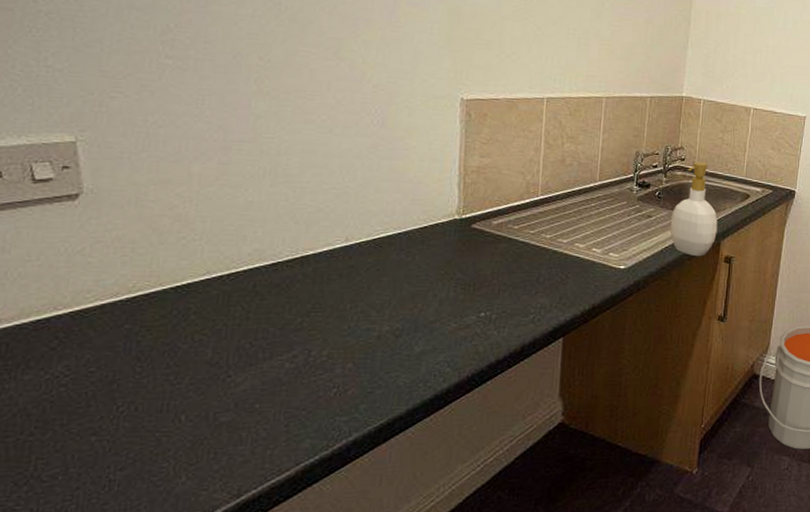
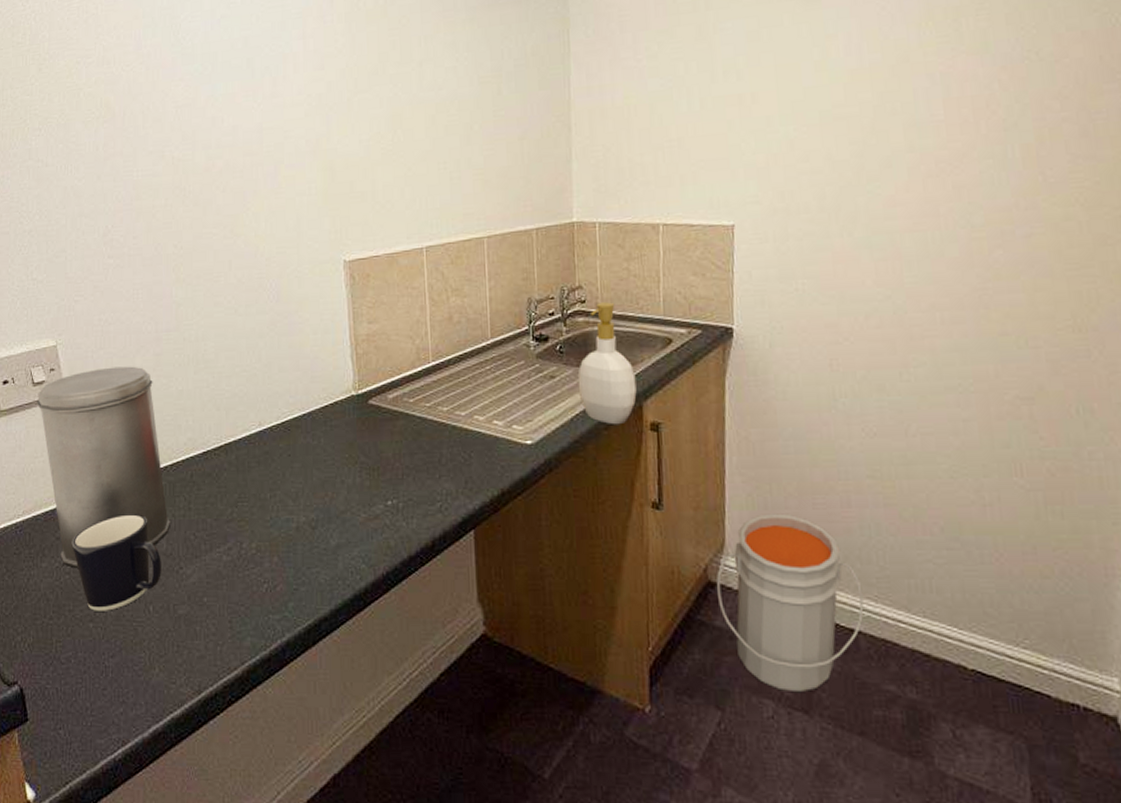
canister: none [36,171,222,380] -> present [36,366,172,568]
mug: none [73,323,203,424] -> present [71,514,161,611]

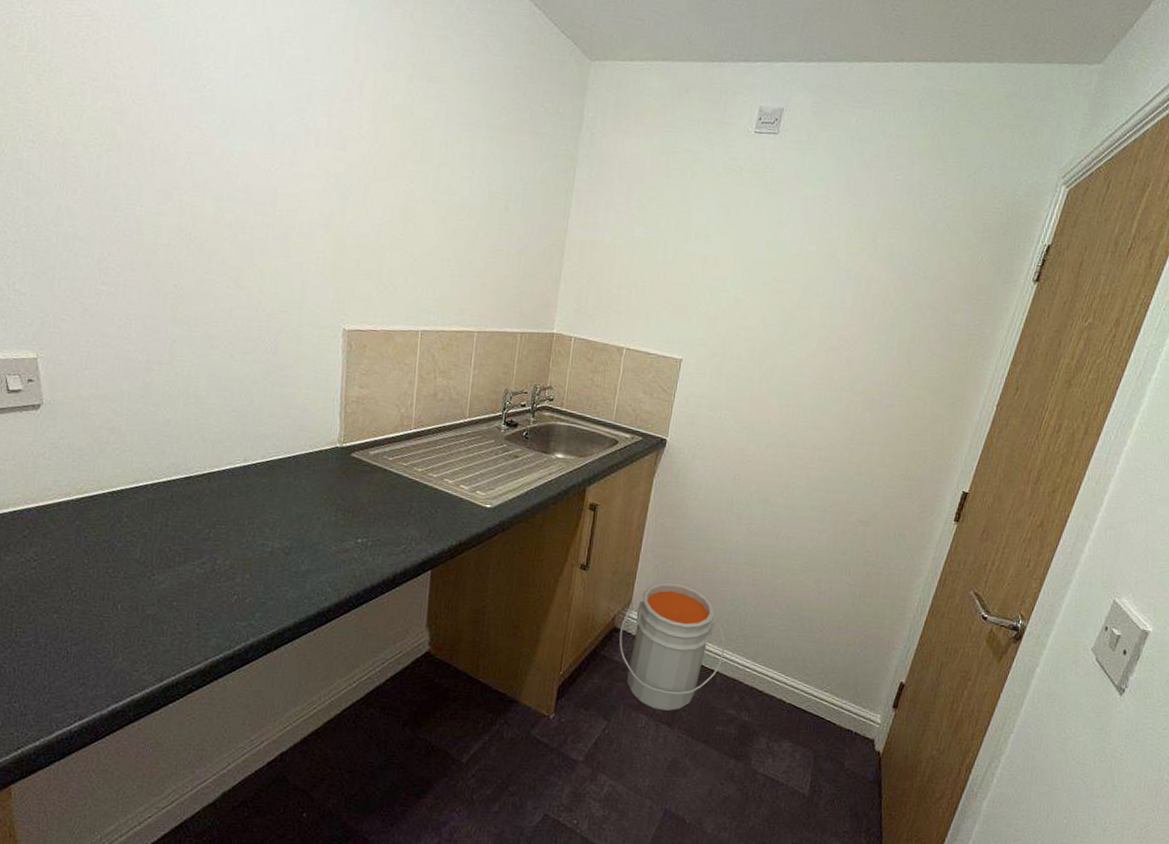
canister: present [36,366,172,568] -> none [10,387,147,565]
mug: present [71,514,161,611] -> none [39,522,134,605]
soap bottle: present [577,302,637,426] -> none [535,403,585,502]

